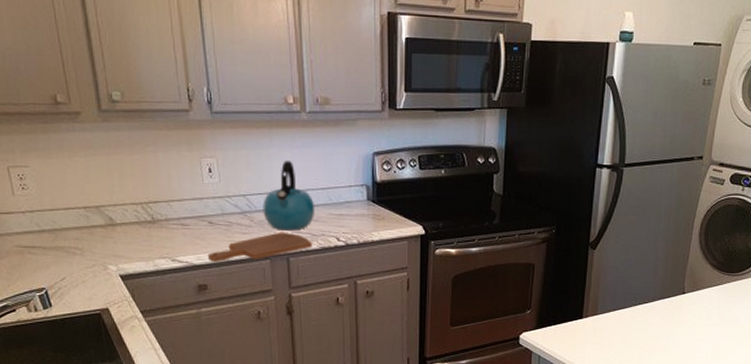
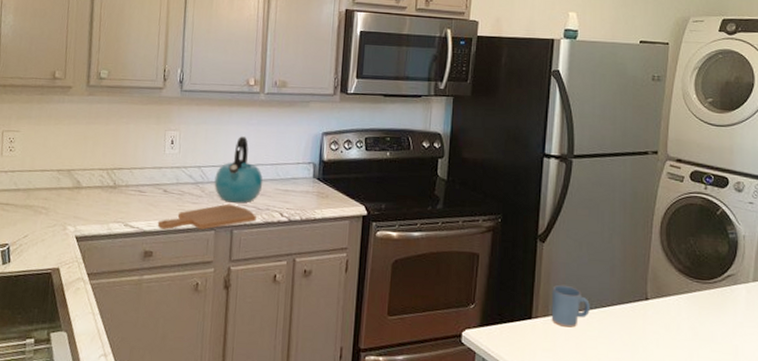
mug: none [599,286,634,323] -> present [551,284,590,328]

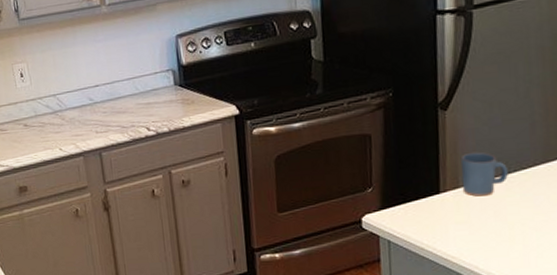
cutting board: present [157,203,256,230] -> none [25,127,123,163]
kettle: present [214,136,263,203] -> none [72,55,123,126]

